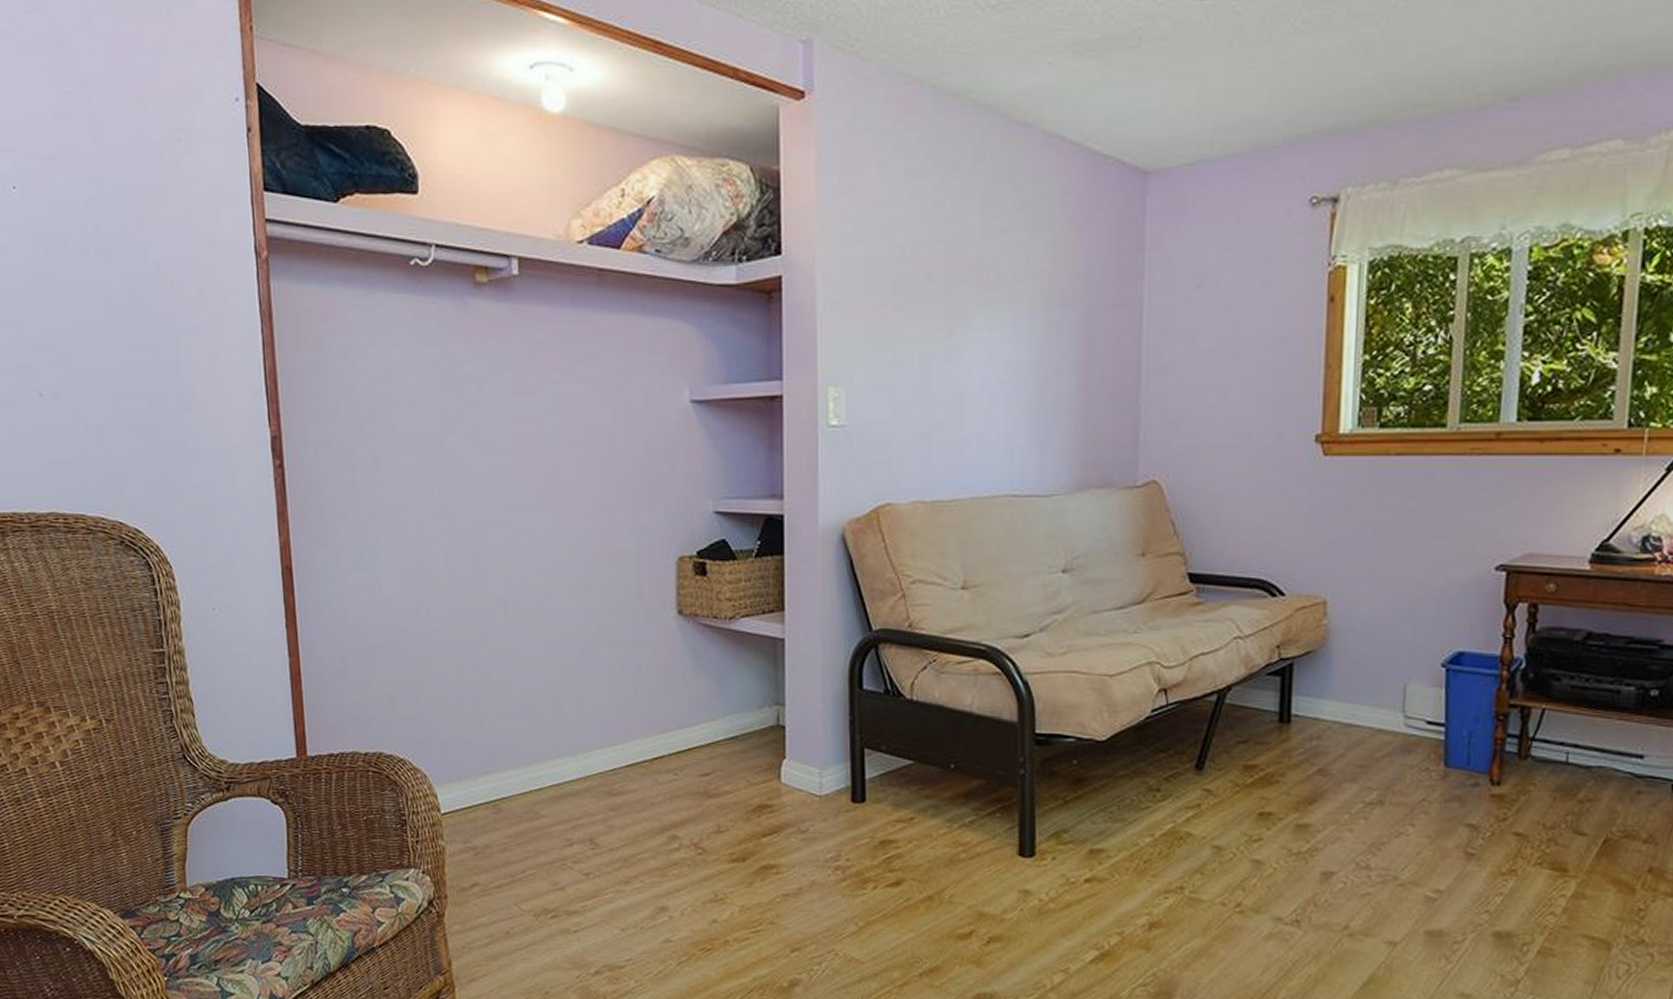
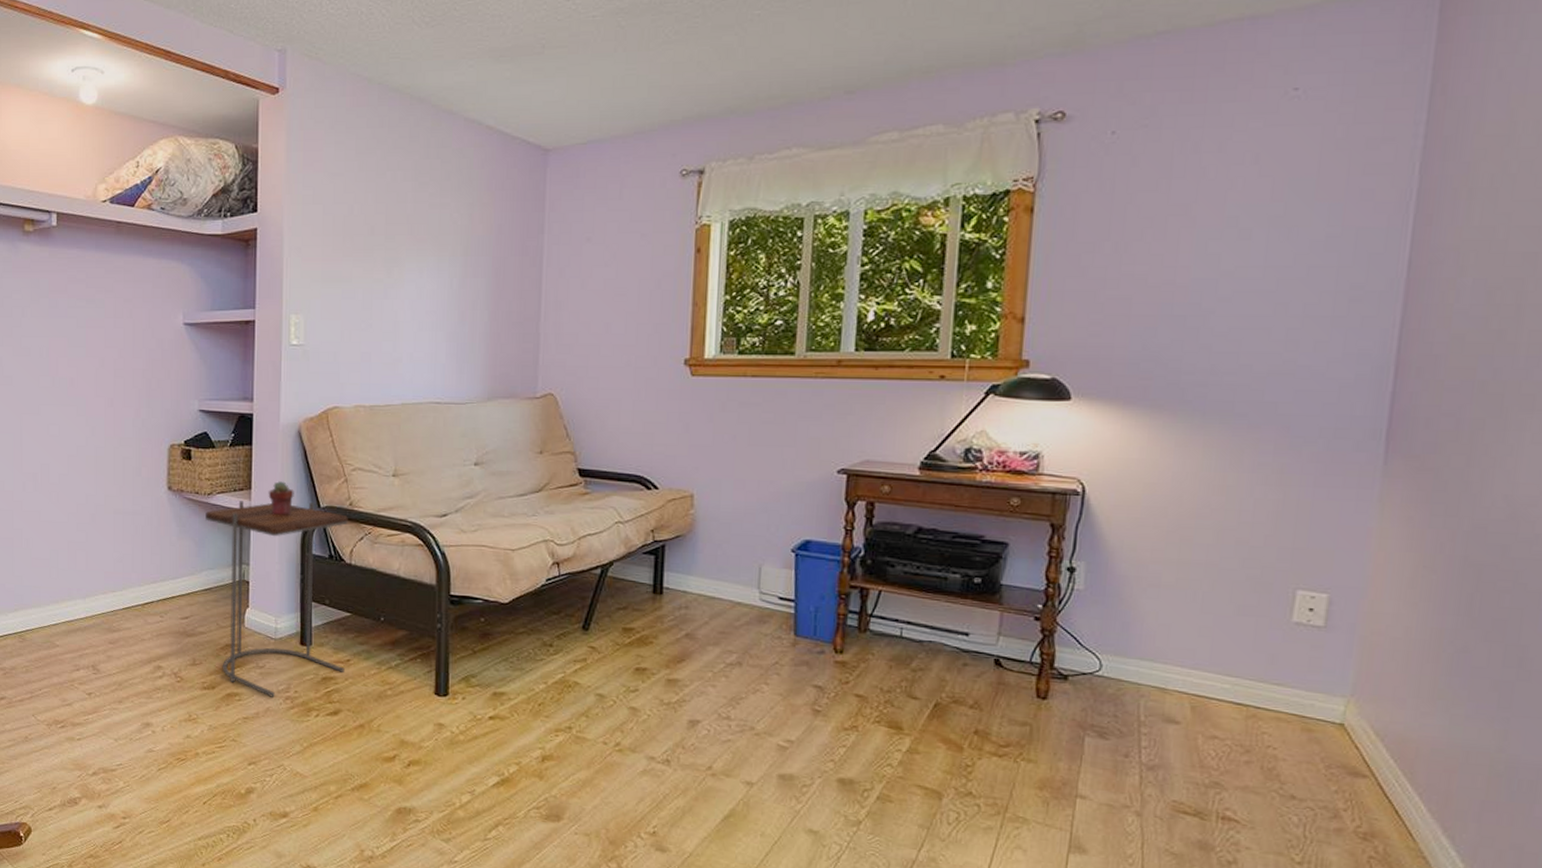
side table: none [727,625,907,868] -> present [205,501,348,697]
potted succulent: none [806,599,839,642] -> present [268,481,294,515]

